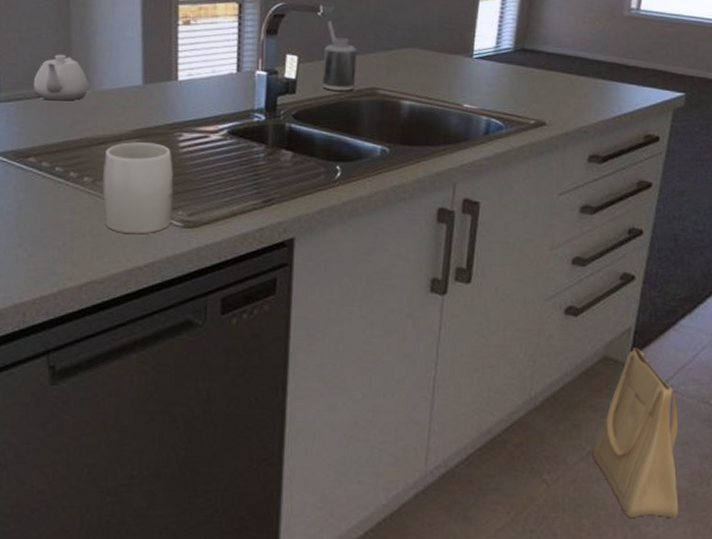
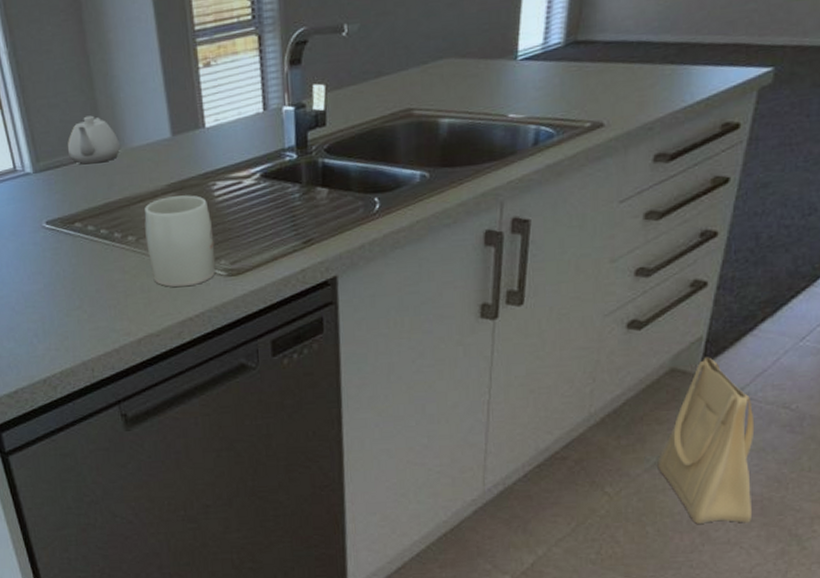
soap dispenser: present [323,20,356,92] -> none [352,40,389,119]

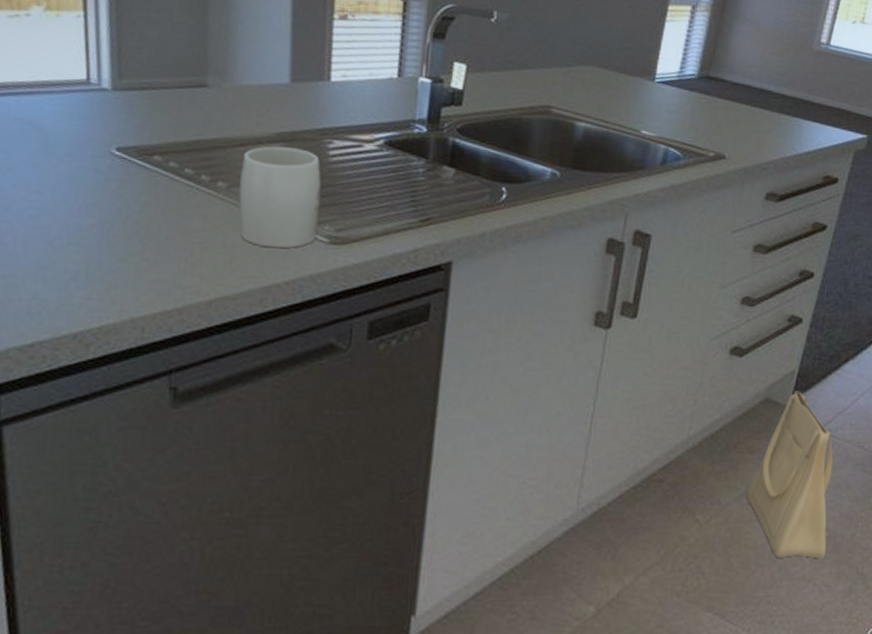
teapot: present [67,115,121,165] -> none [160,40,228,95]

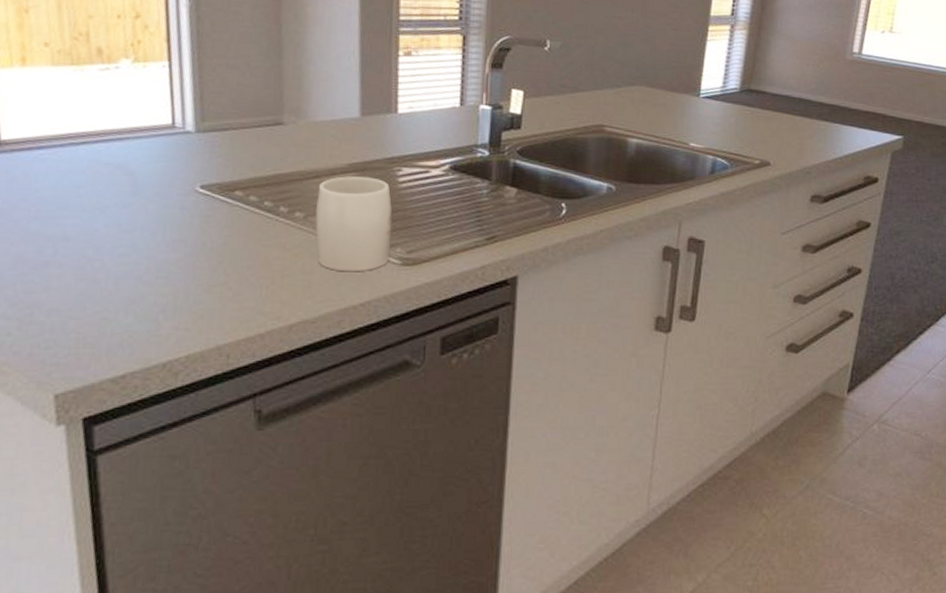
shopping bag: present [746,390,834,559] -> none [810,383,893,548]

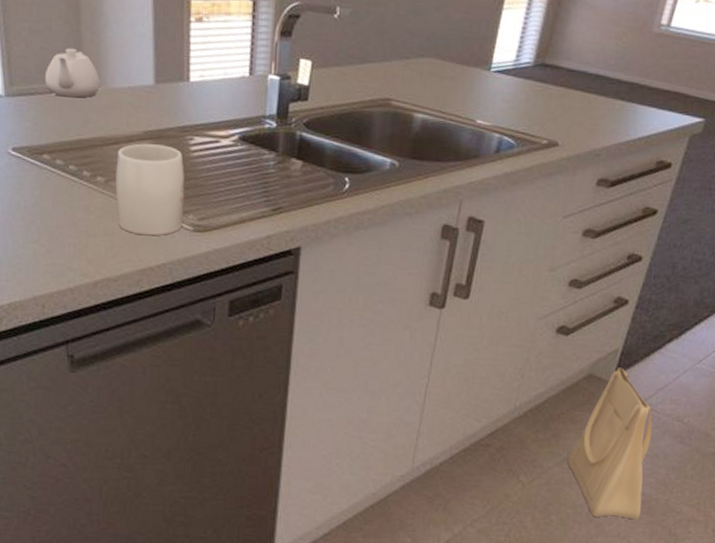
teapot: none [240,82,303,132] -> present [44,48,101,98]
shopping bag: none [810,383,893,548] -> present [567,367,653,520]

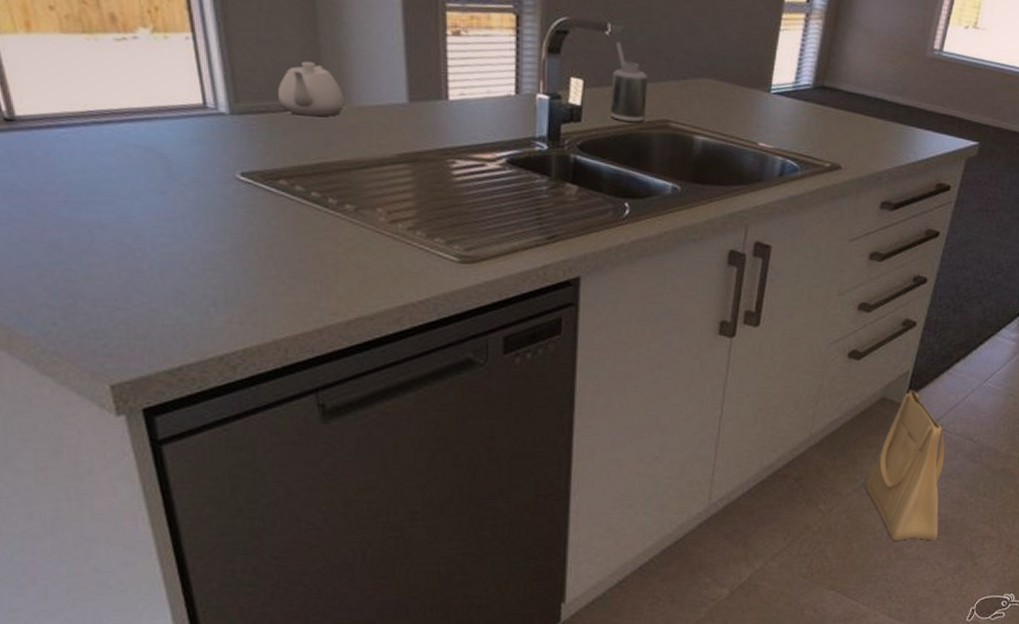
mug: present [115,143,185,236] -> none [367,167,448,269]
soap dispenser: none [335,24,372,102] -> present [610,41,647,123]

